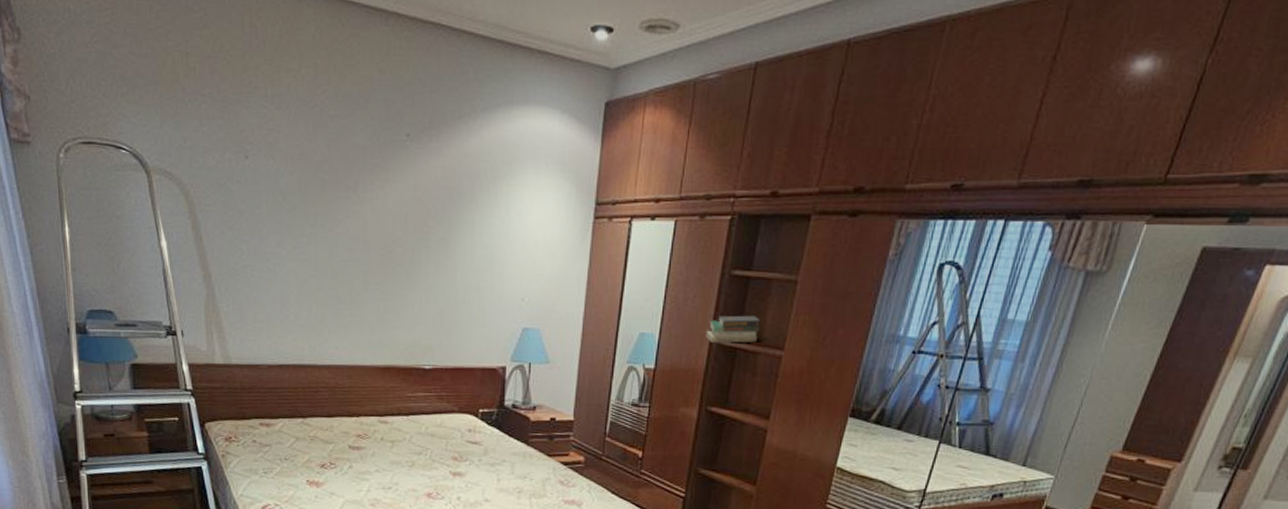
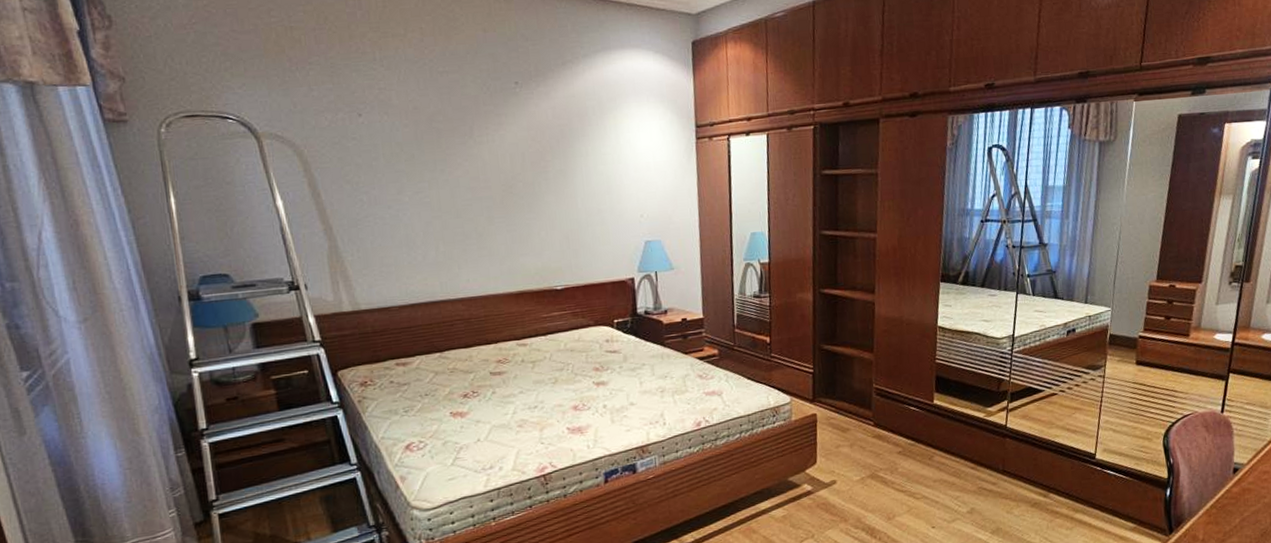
books: present [706,315,761,343] -> none [808,206,854,234]

